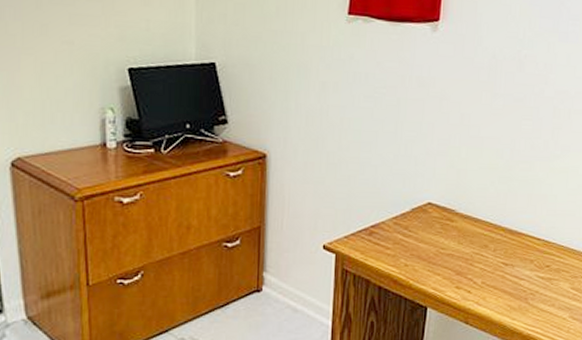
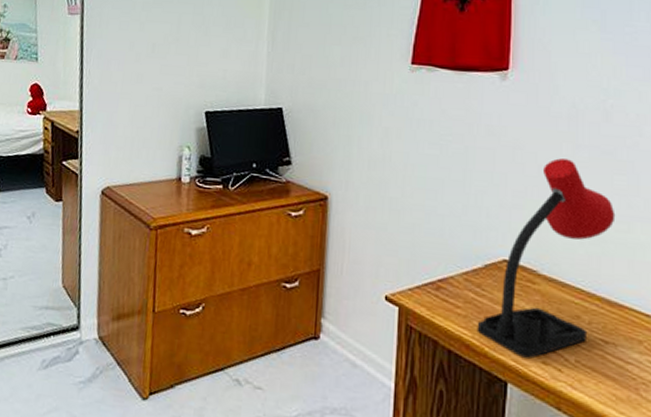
desk lamp: none [403,107,521,285] -> present [477,158,616,359]

